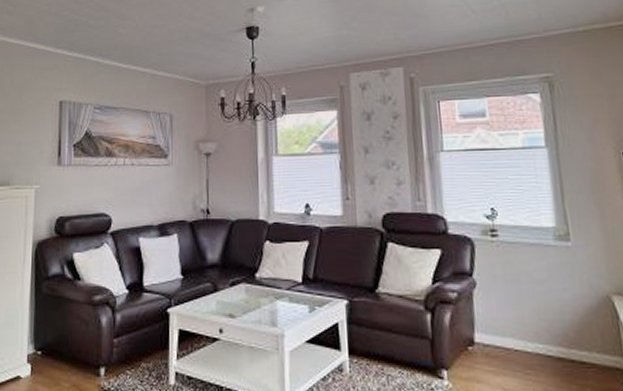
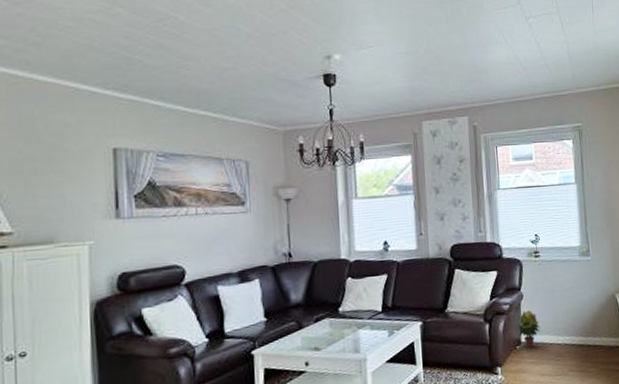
potted plant: none [470,303,500,352] -> present [519,310,540,349]

